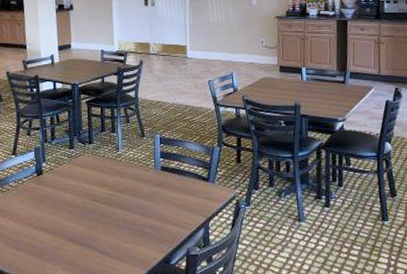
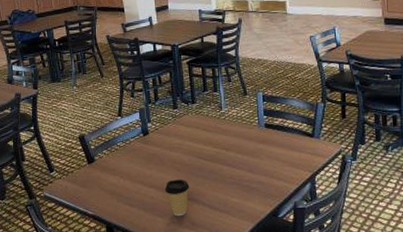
coffee cup: none [55,222,82,262] -> present [164,179,190,217]

